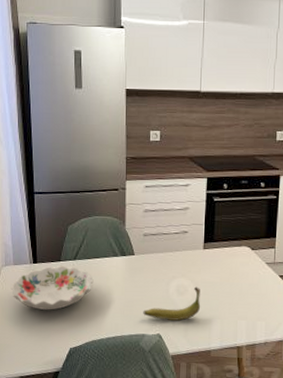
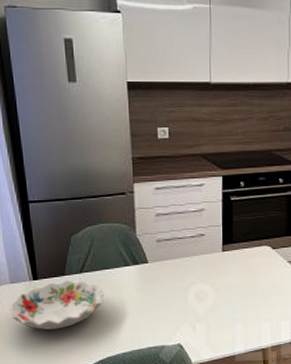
banana: present [143,287,201,321] -> none [161,291,223,329]

